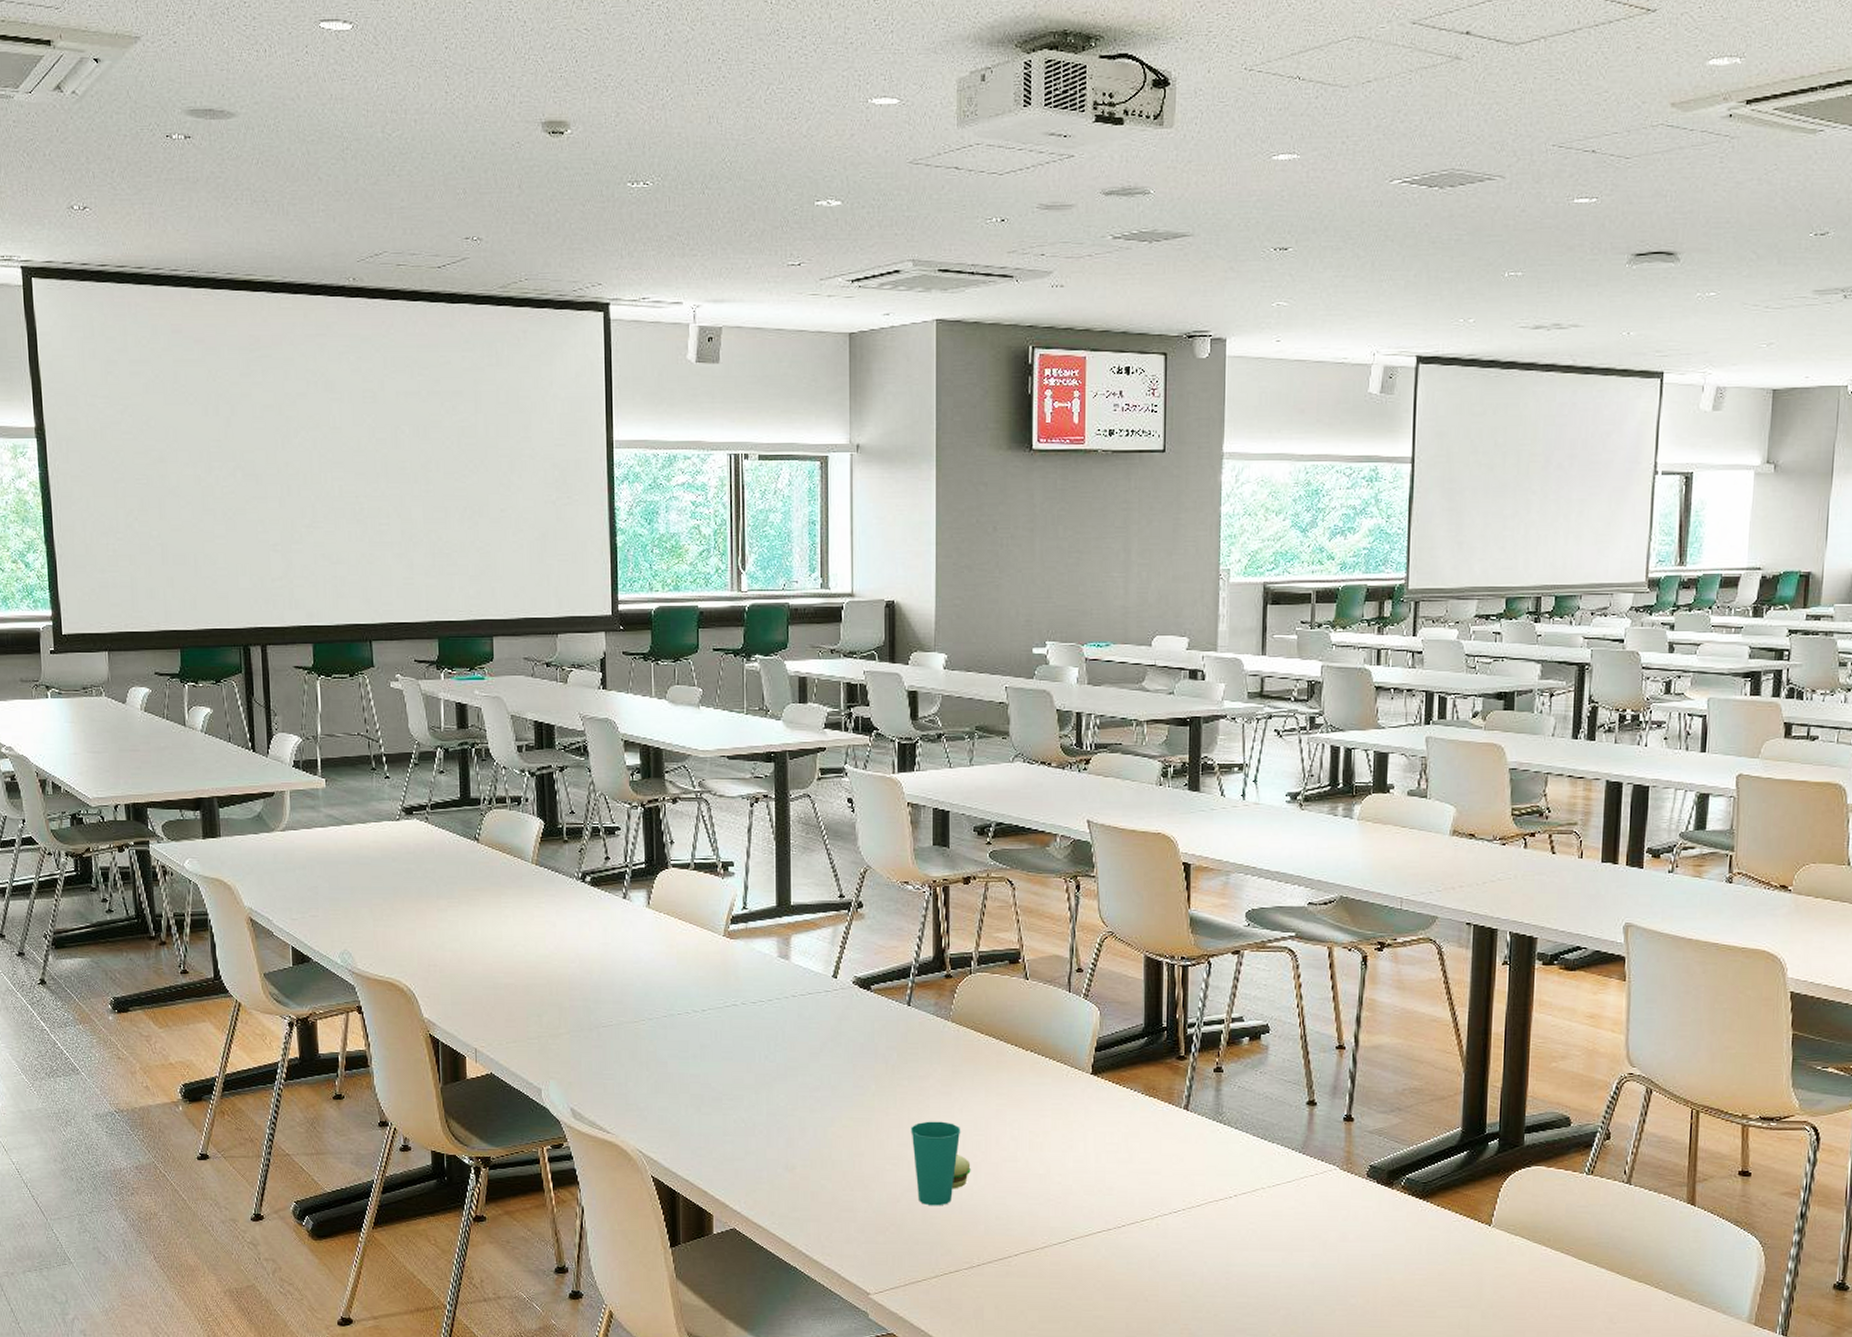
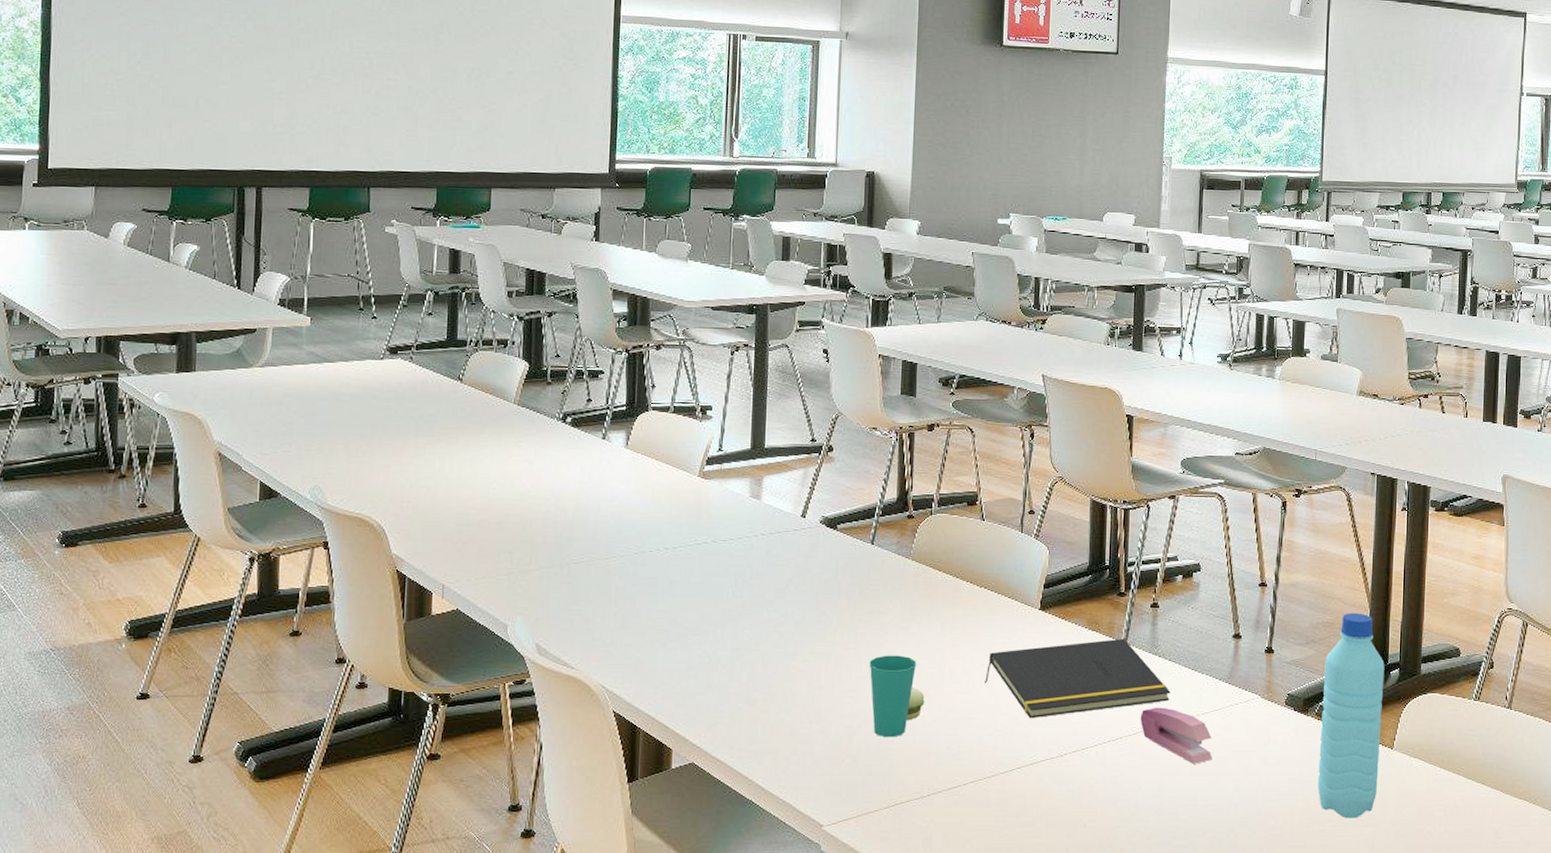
notepad: none [1034,1104,1238,1189] -> present [985,638,1171,719]
stapler: none [1204,1178,1285,1238] -> present [1140,707,1212,764]
water bottle: none [1404,1078,1482,1299] -> present [1318,613,1385,818]

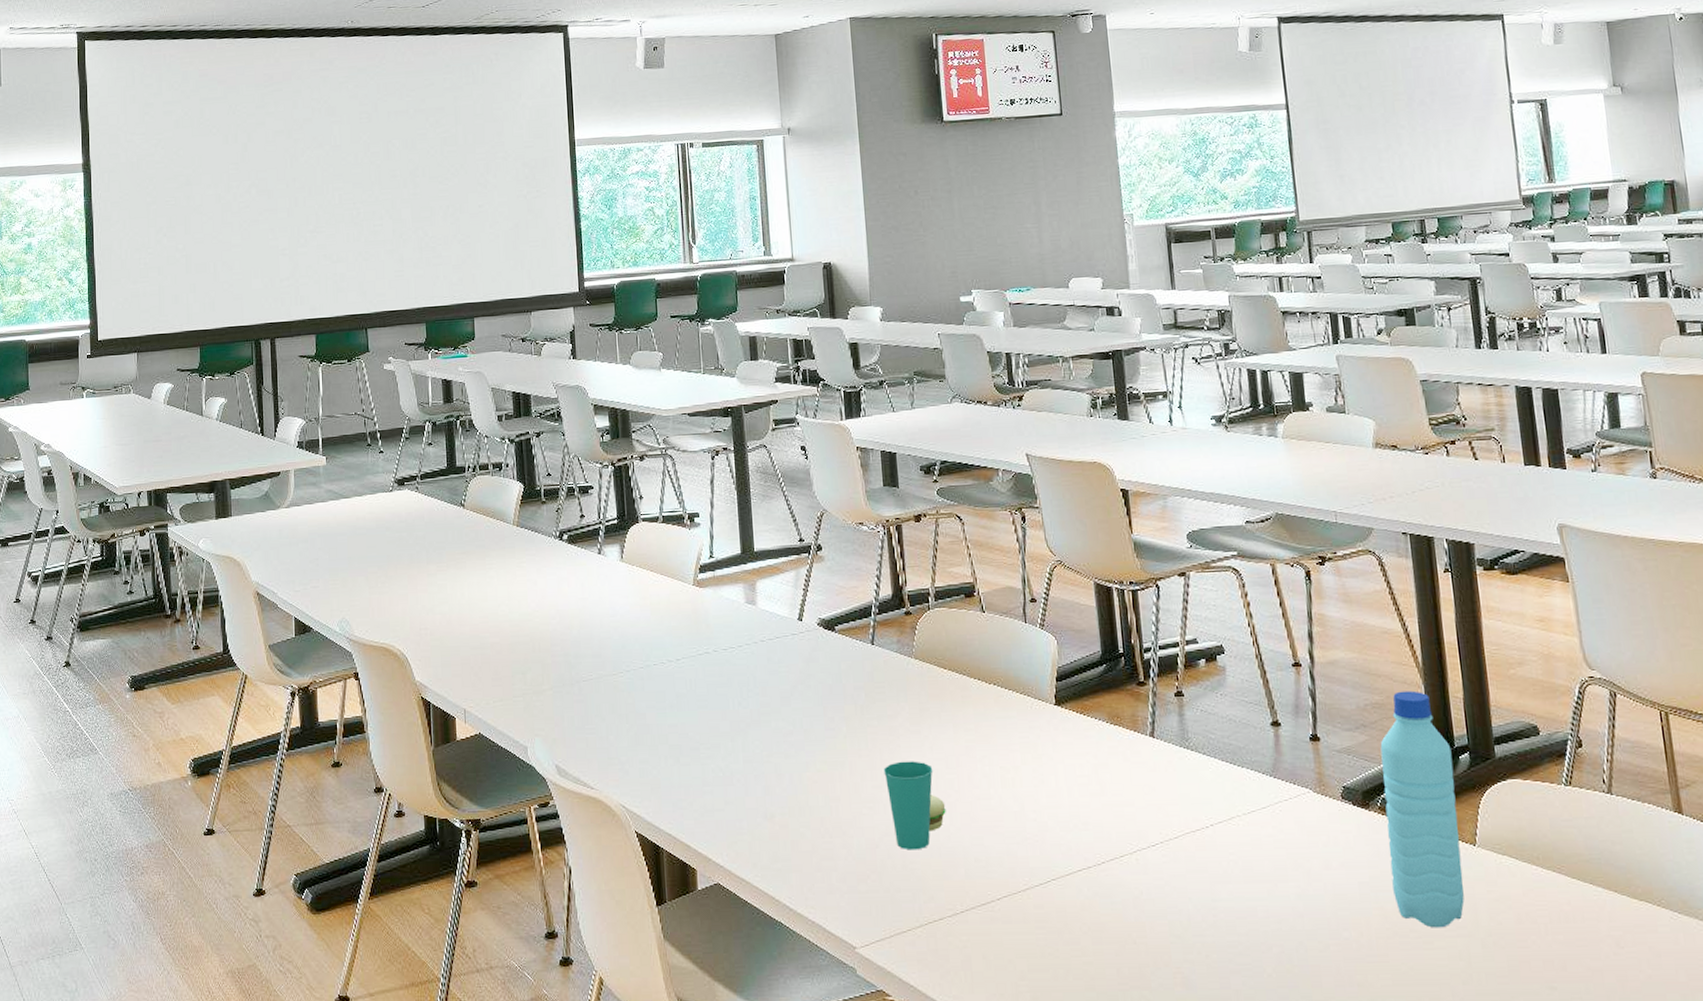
notepad: present [985,638,1171,719] -> none [1006,731,1210,825]
stapler: present [1140,707,1212,764] -> none [1179,806,1267,870]

